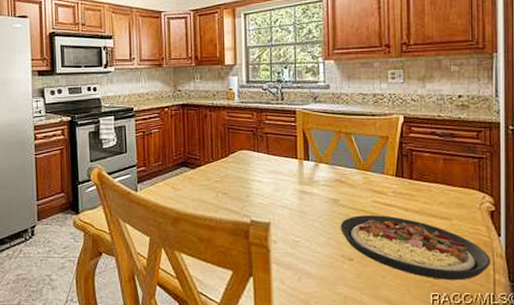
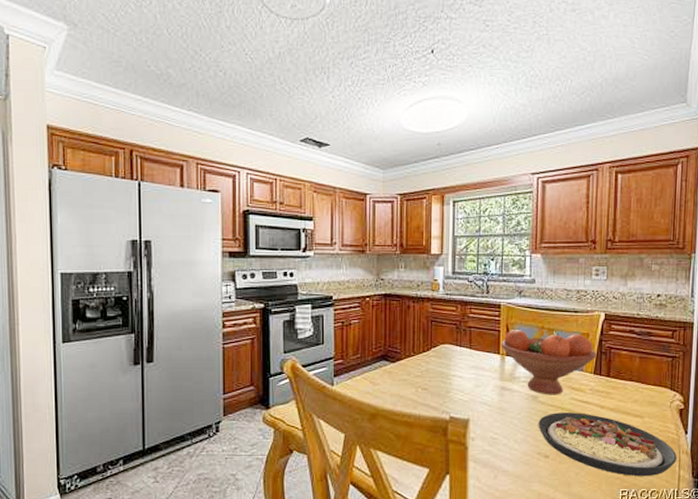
fruit bowl: none [298,135,398,198] -> present [500,330,597,395]

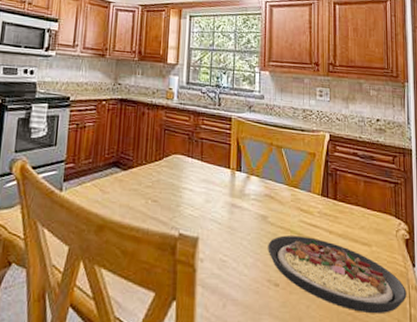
fruit bowl: present [500,330,597,395] -> none [231,144,323,217]

